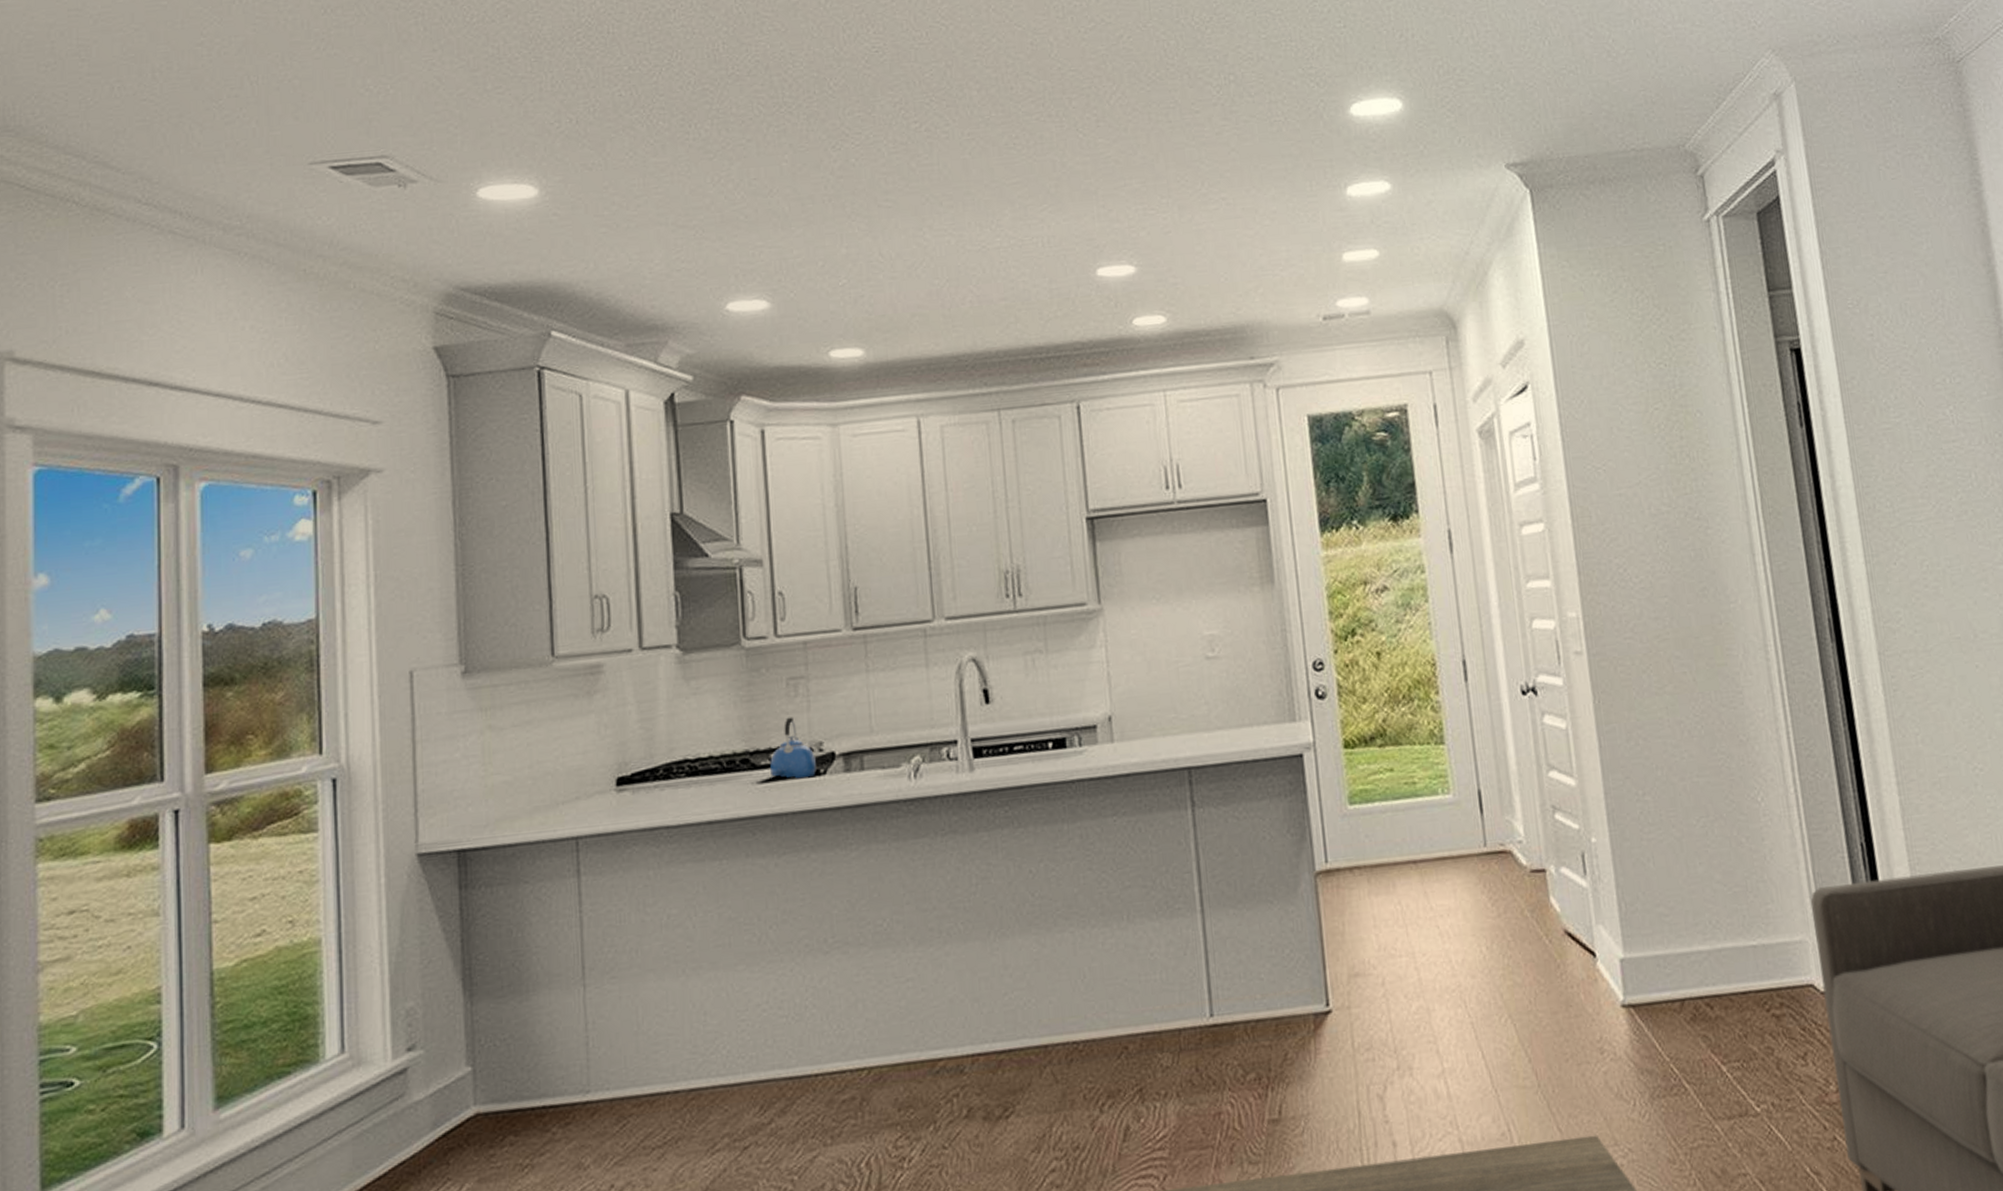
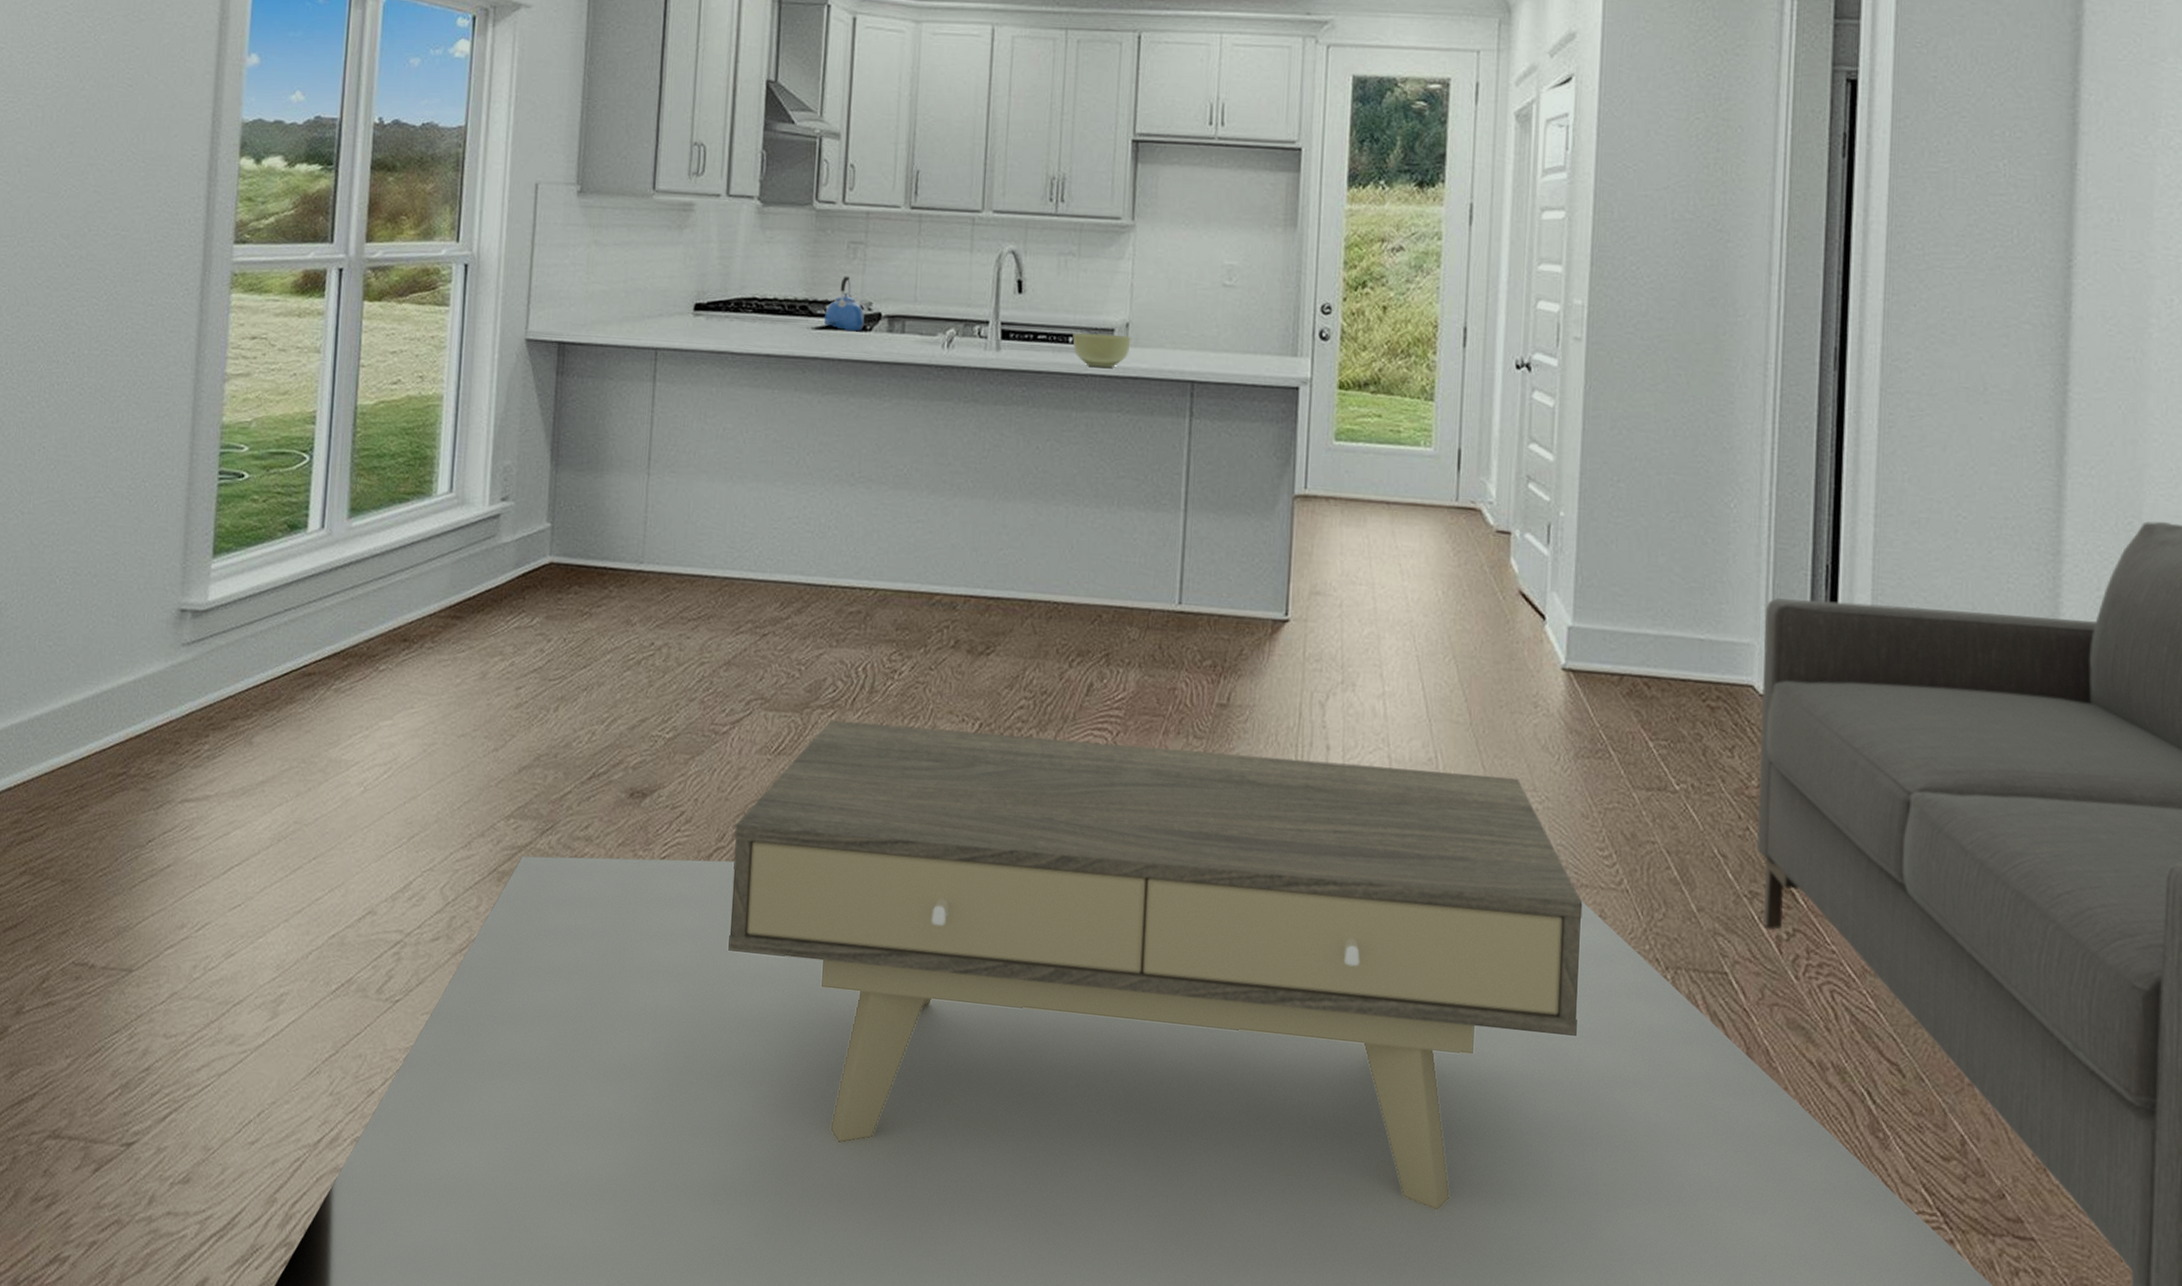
bowl: none [1052,730,1117,771] -> present [1072,333,1131,368]

